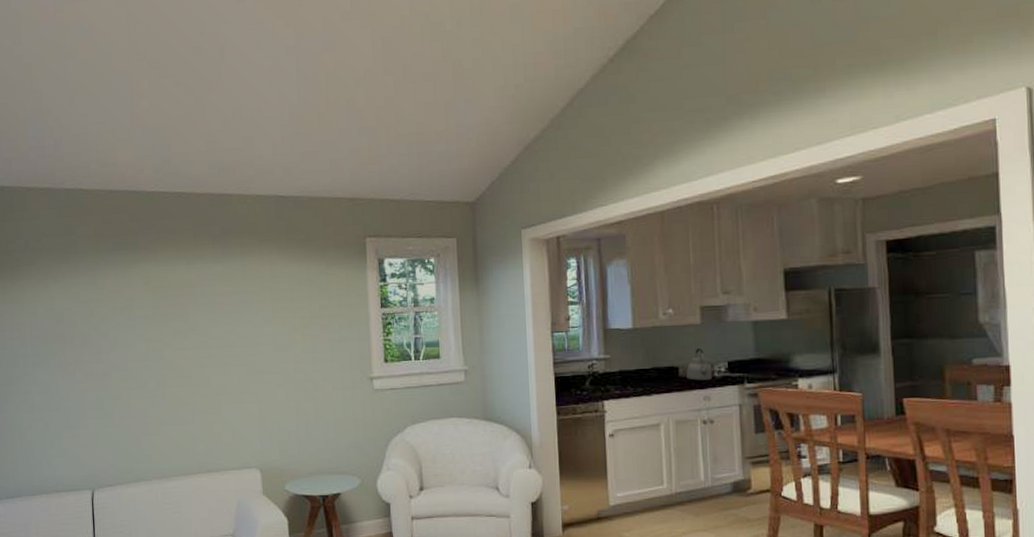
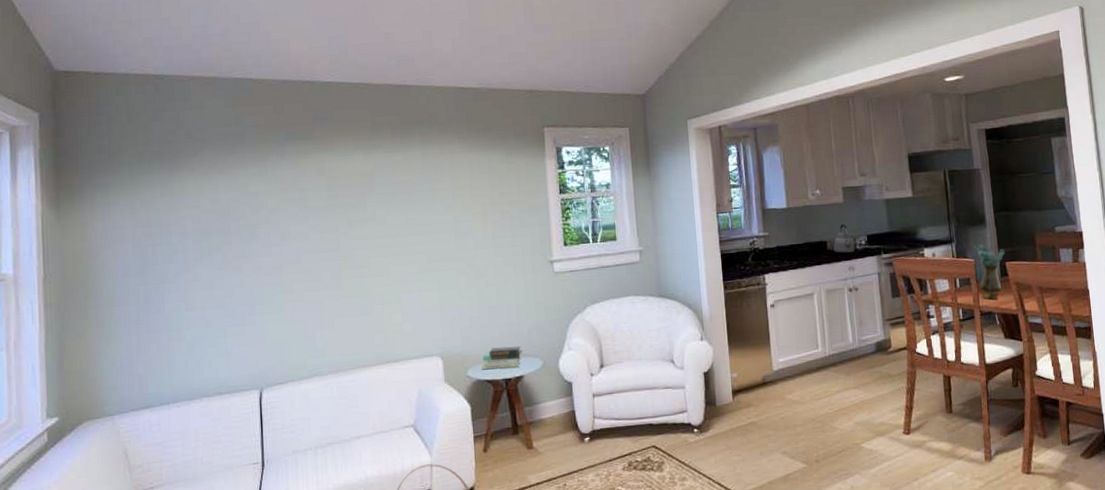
books: none [298,463,340,485] -> present [481,345,523,370]
vase: none [863,374,903,441] -> present [974,242,1005,300]

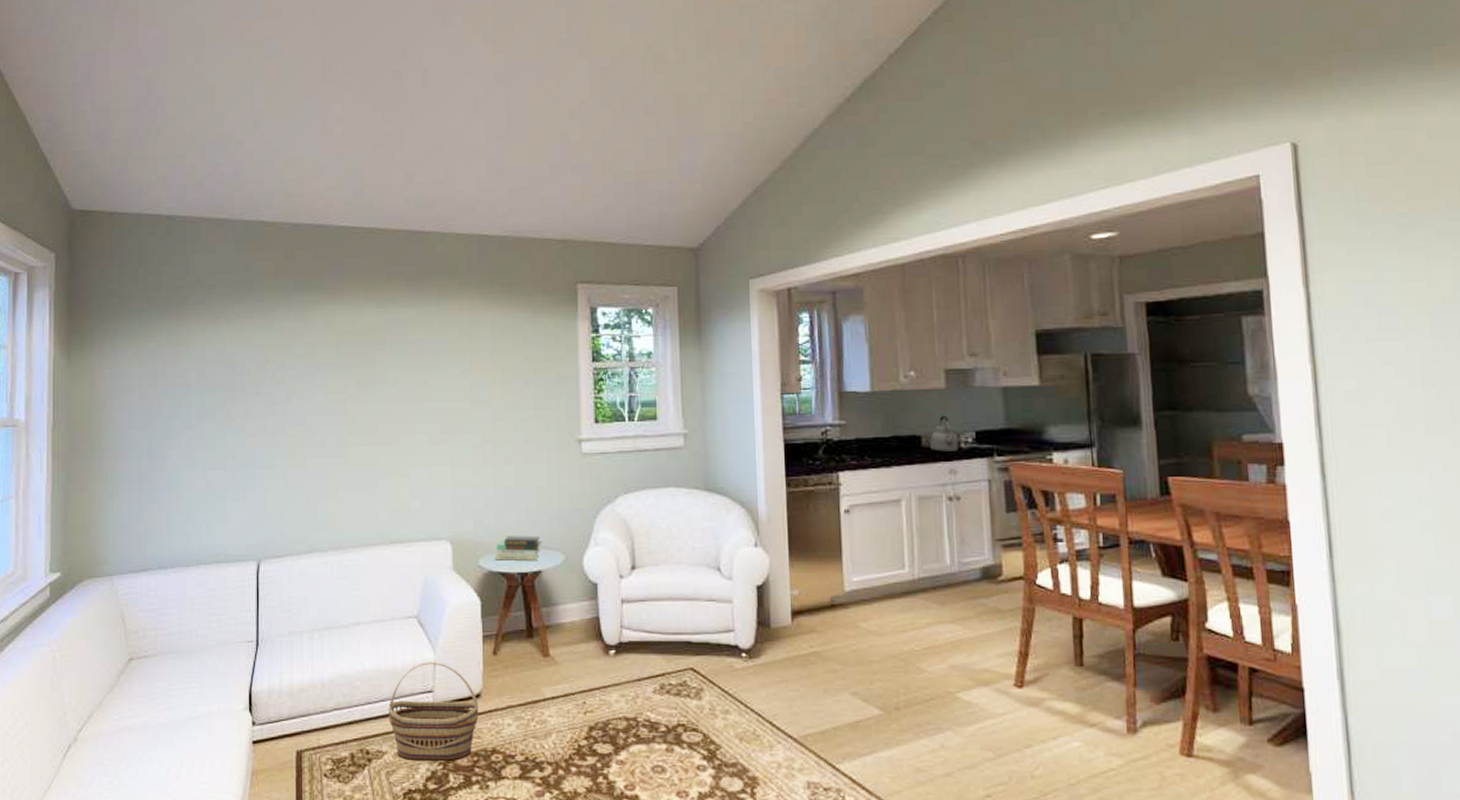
vase: present [974,242,1005,300] -> none [1123,448,1168,524]

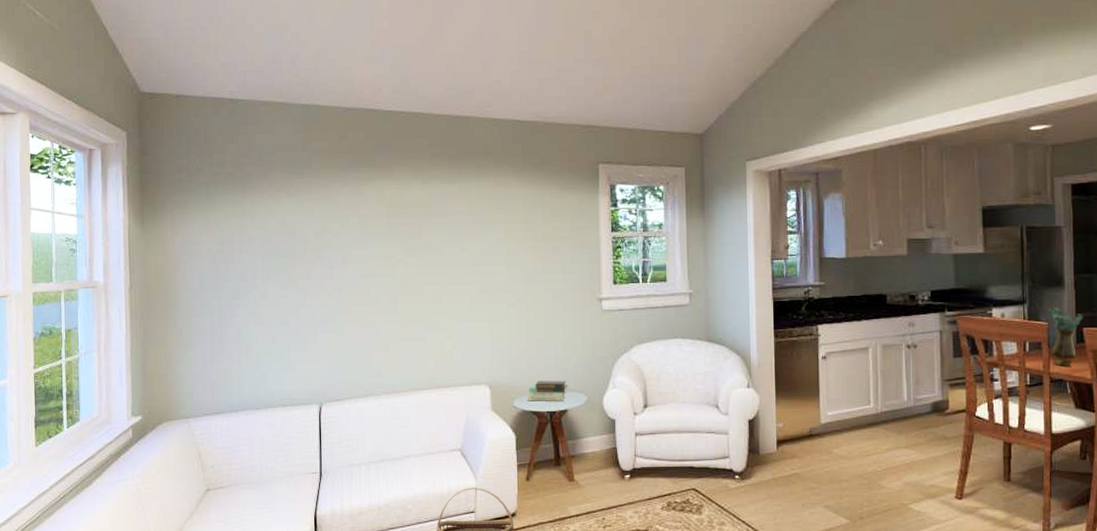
kettle: present [930,415,958,452] -> none [893,277,916,308]
vase: none [1123,448,1168,524] -> present [1049,305,1083,366]

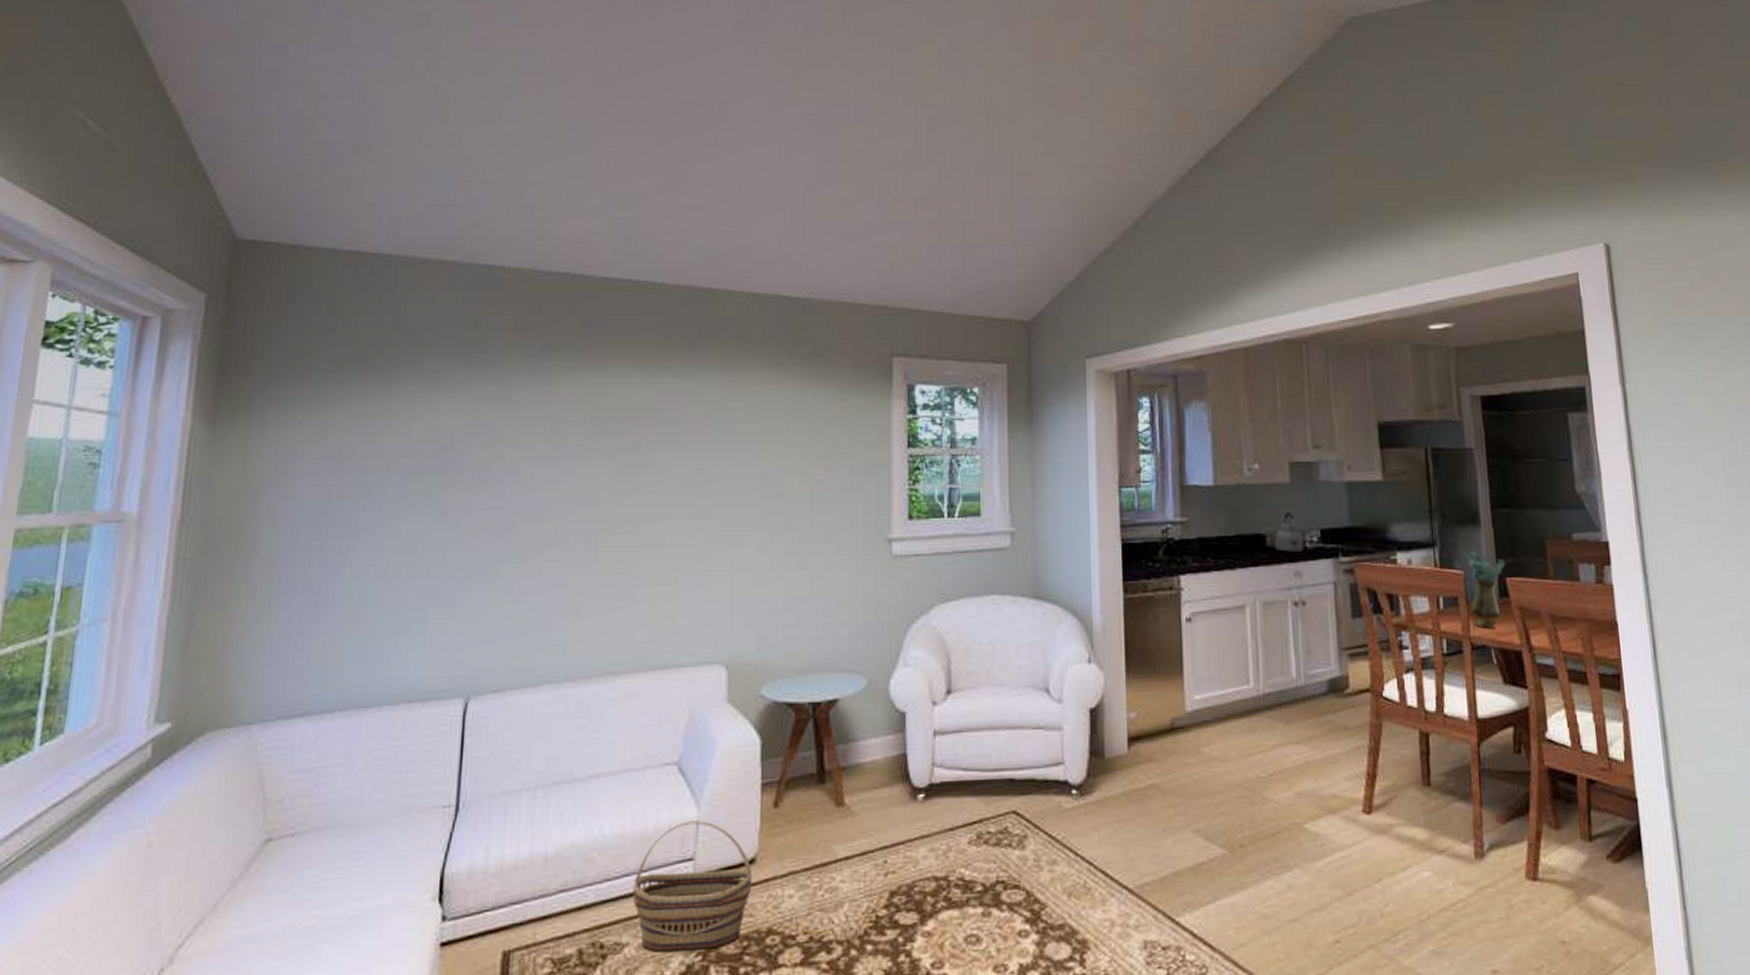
books: present [527,380,568,402] -> none [780,656,840,688]
kettle: none [893,277,916,308] -> present [1274,511,1304,552]

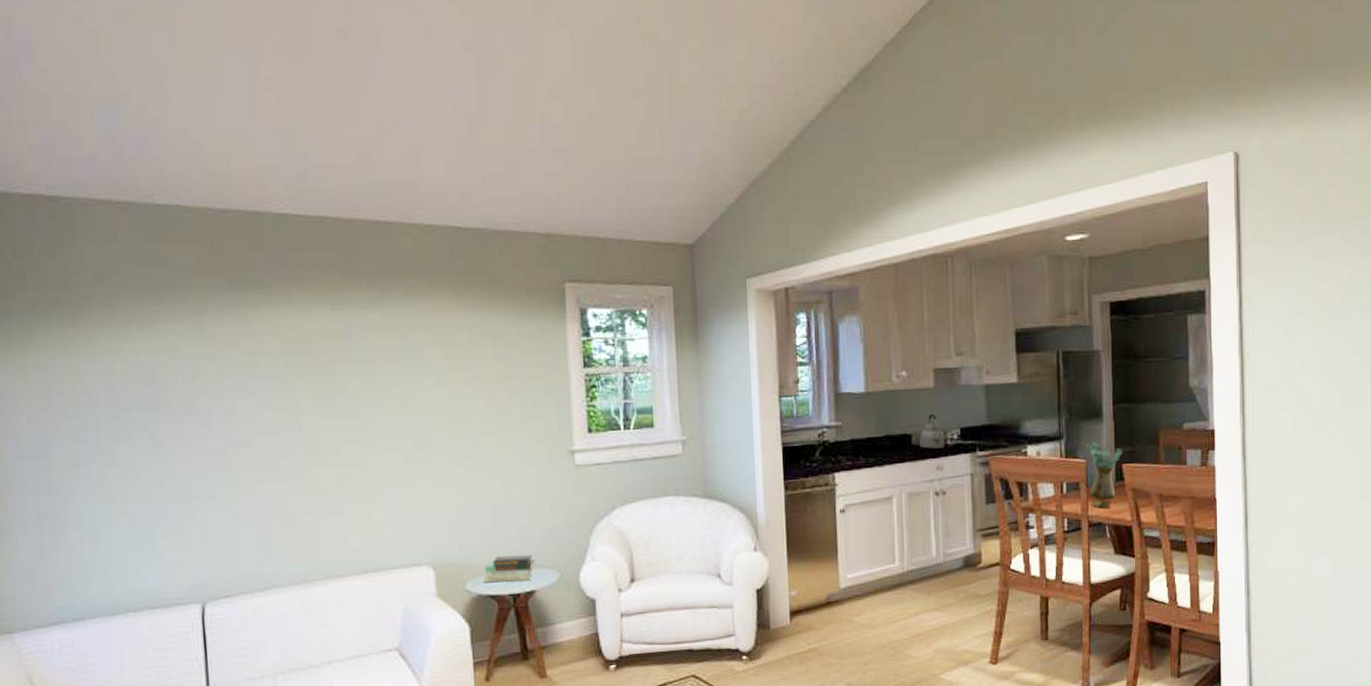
books: none [780,656,840,688] -> present [482,554,535,583]

